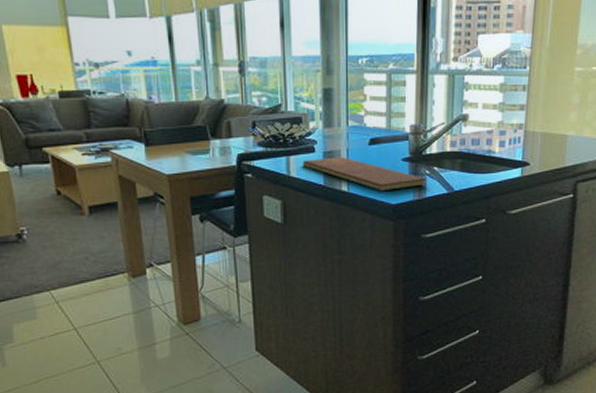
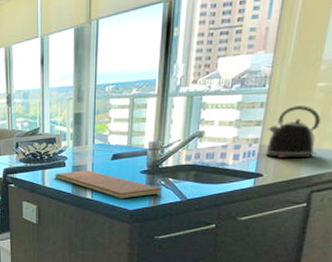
kettle: none [531,90,580,147] -> present [265,105,321,159]

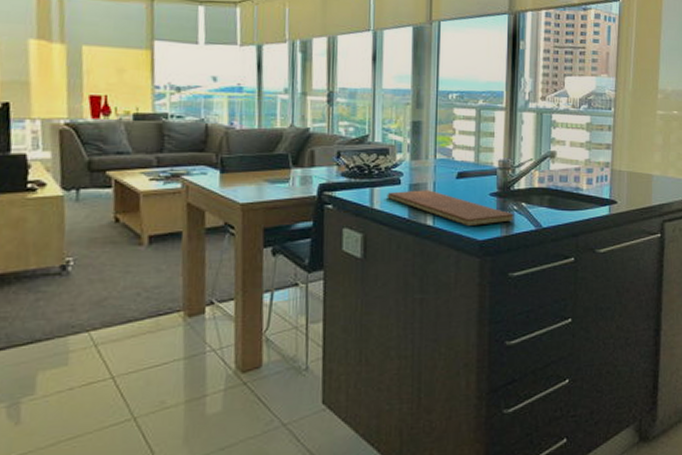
kettle: present [265,105,321,159] -> none [617,131,664,186]

